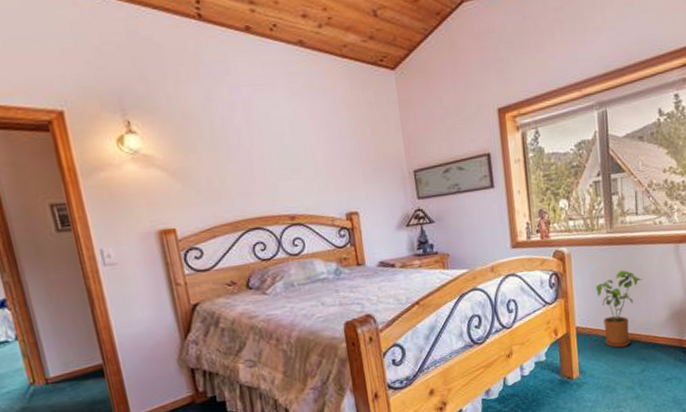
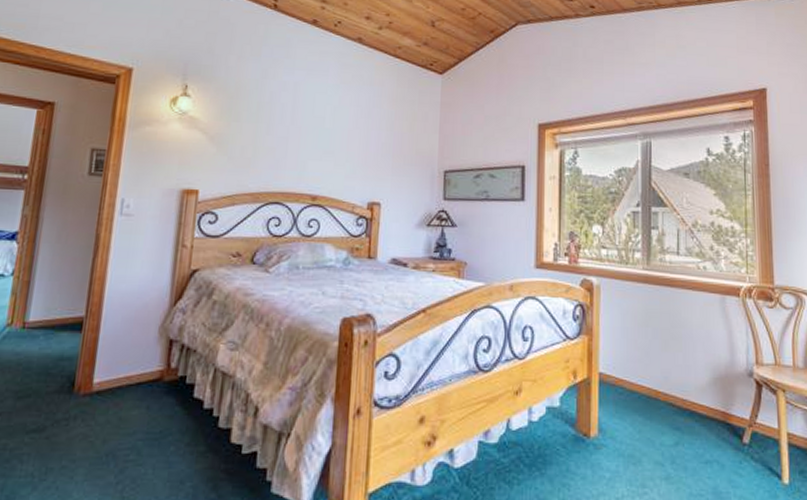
house plant: present [596,270,643,348] -> none [626,314,682,408]

